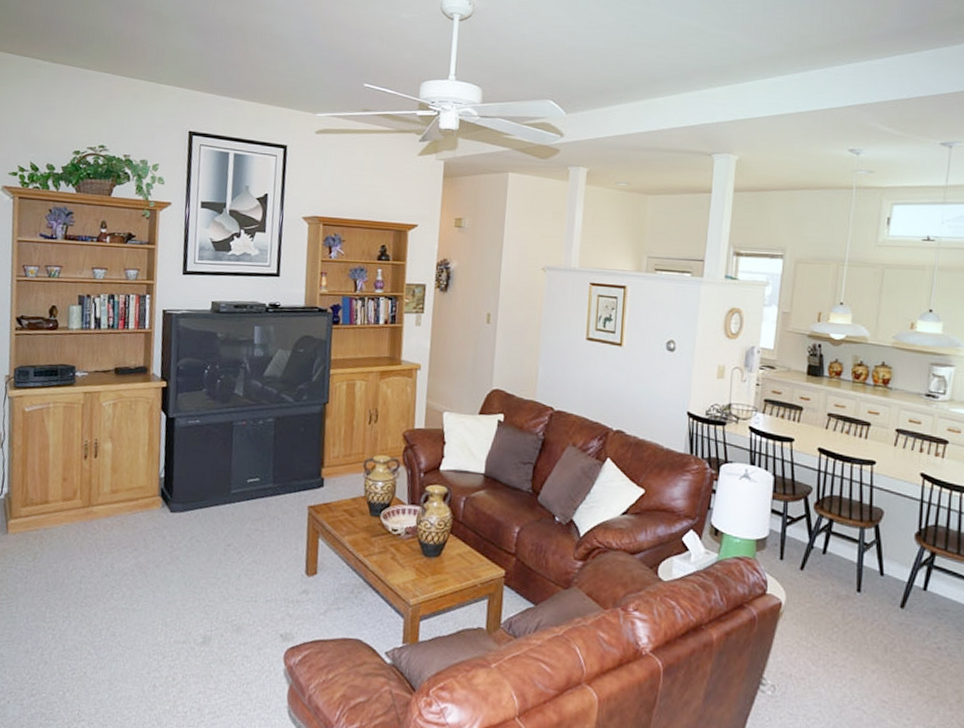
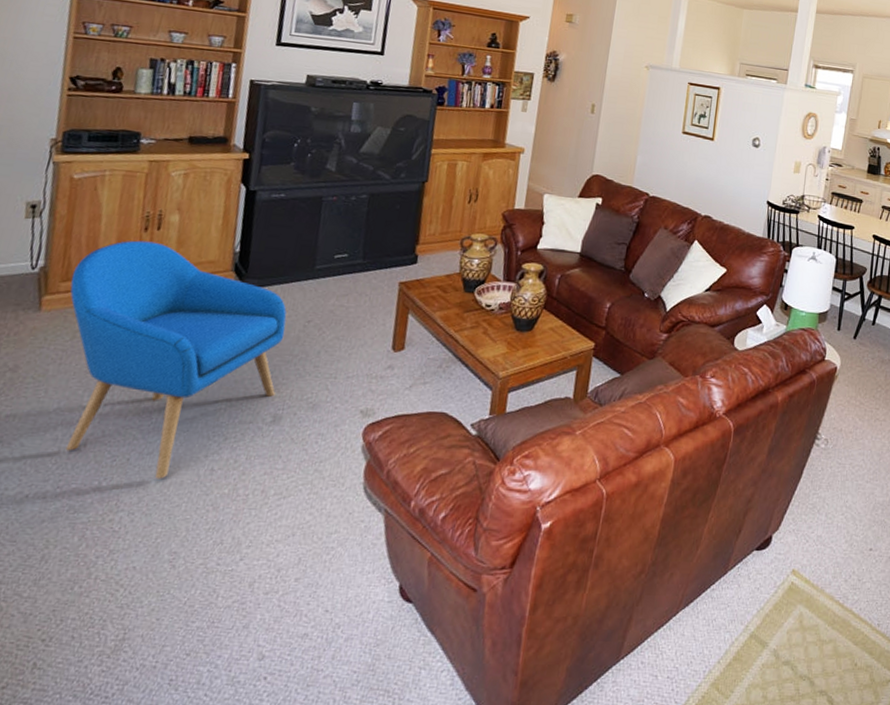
armchair: none [29,467,209,693] -> present [65,240,287,479]

